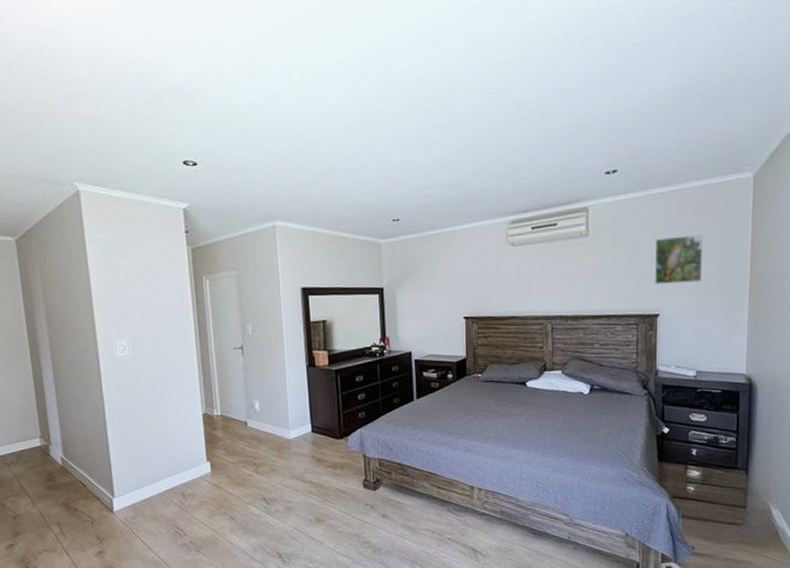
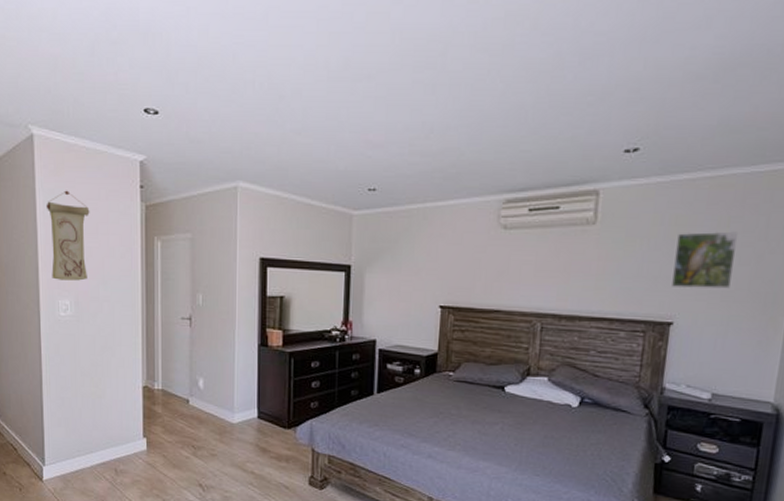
wall scroll: none [96,240,142,323] -> present [45,190,90,281]

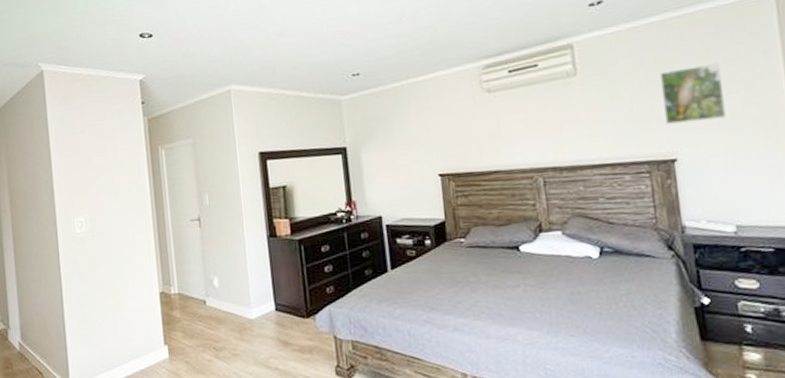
wall scroll: present [45,190,90,281] -> none [57,115,100,199]

